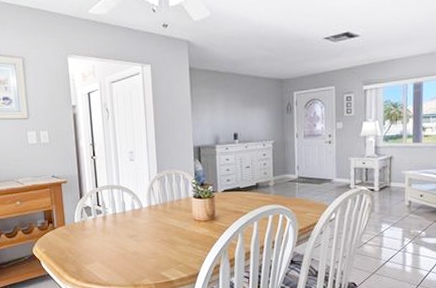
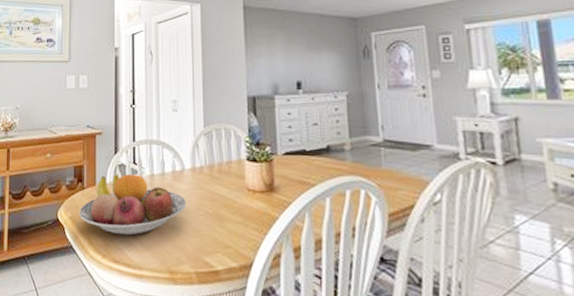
fruit bowl: none [52,214,145,262] -> present [79,174,187,236]

